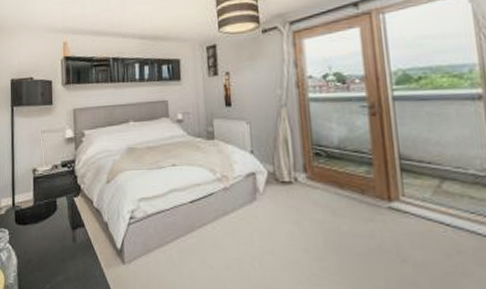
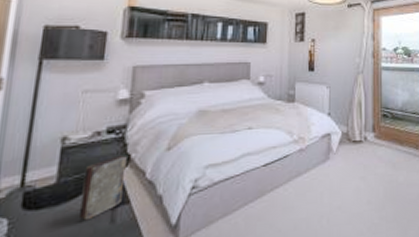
book: none [50,185,79,237] -> present [78,155,127,221]

